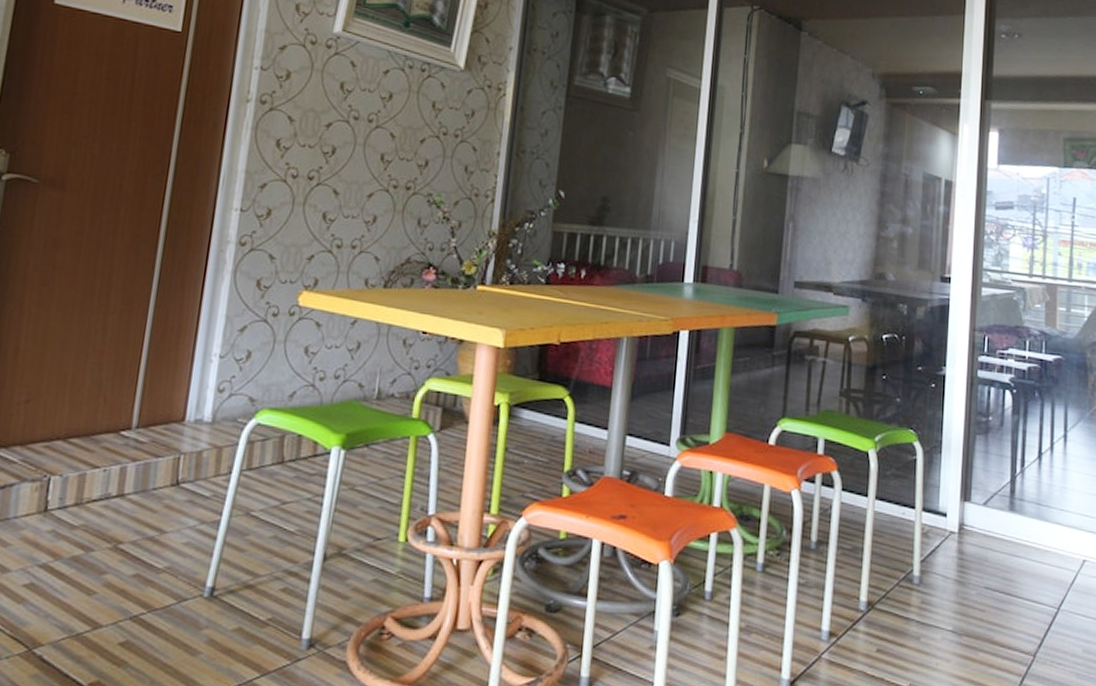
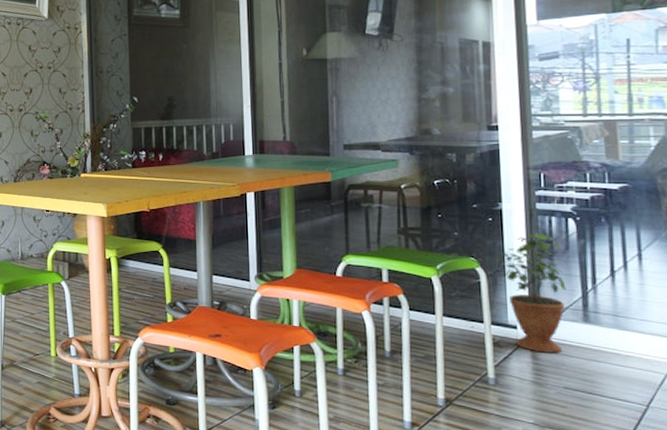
potted plant: none [935,398,997,547] -> present [496,228,566,353]

